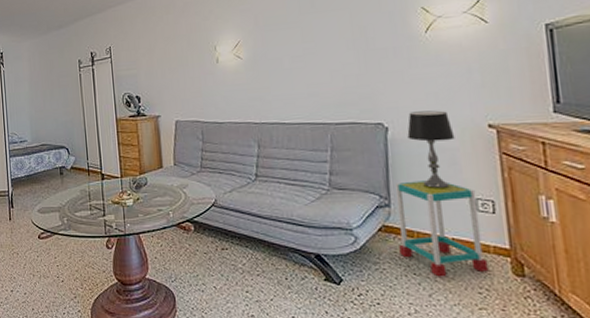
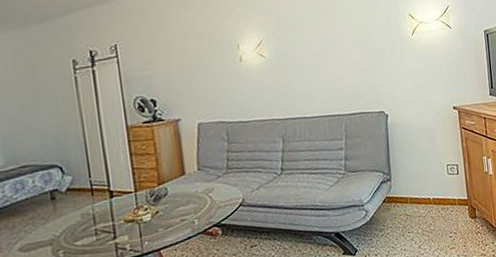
side table: present [396,180,489,277] -> none [394,155,456,231]
table lamp: present [407,110,455,190] -> none [401,98,433,162]

